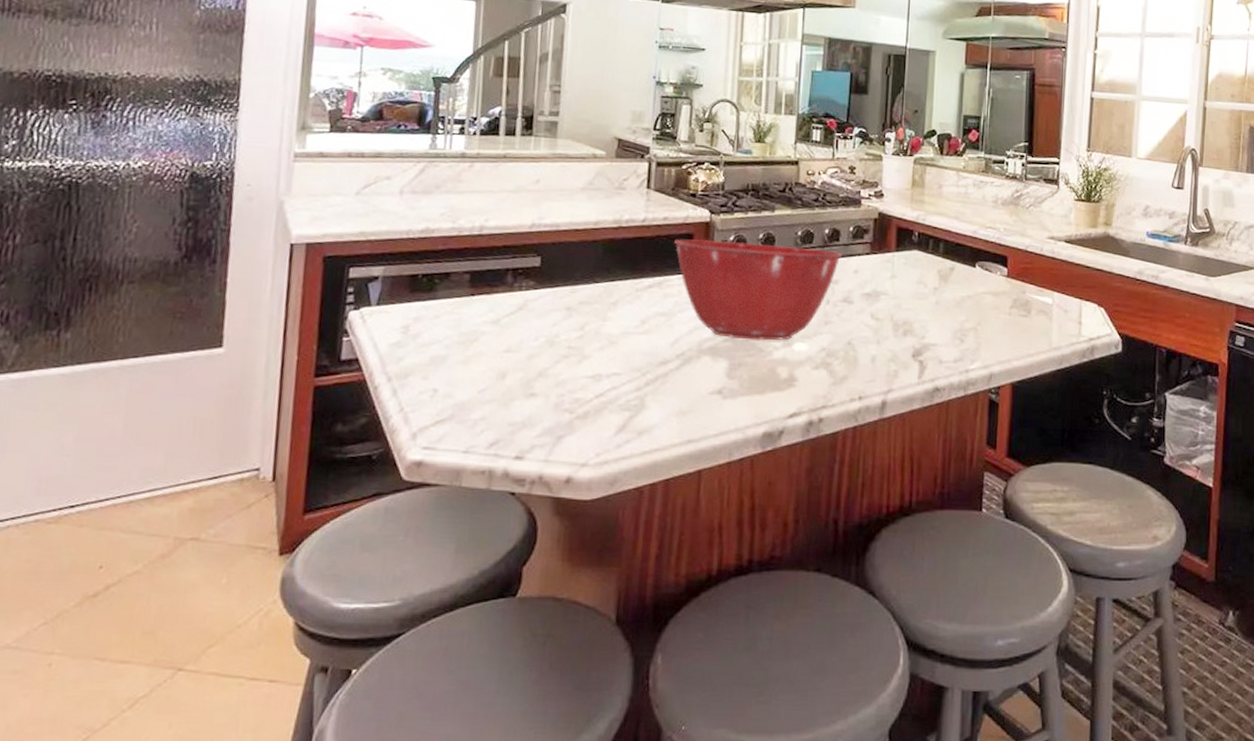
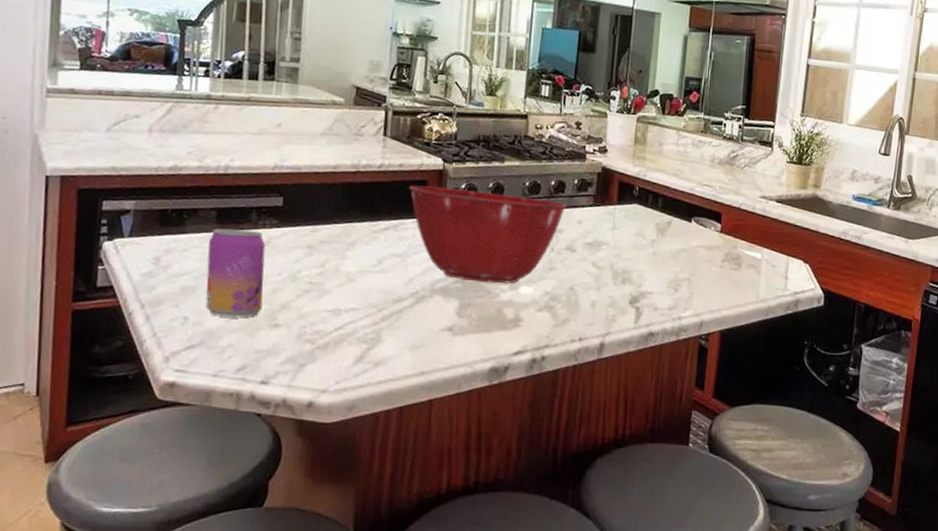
beverage can: none [457,292,522,387] -> present [205,228,266,318]

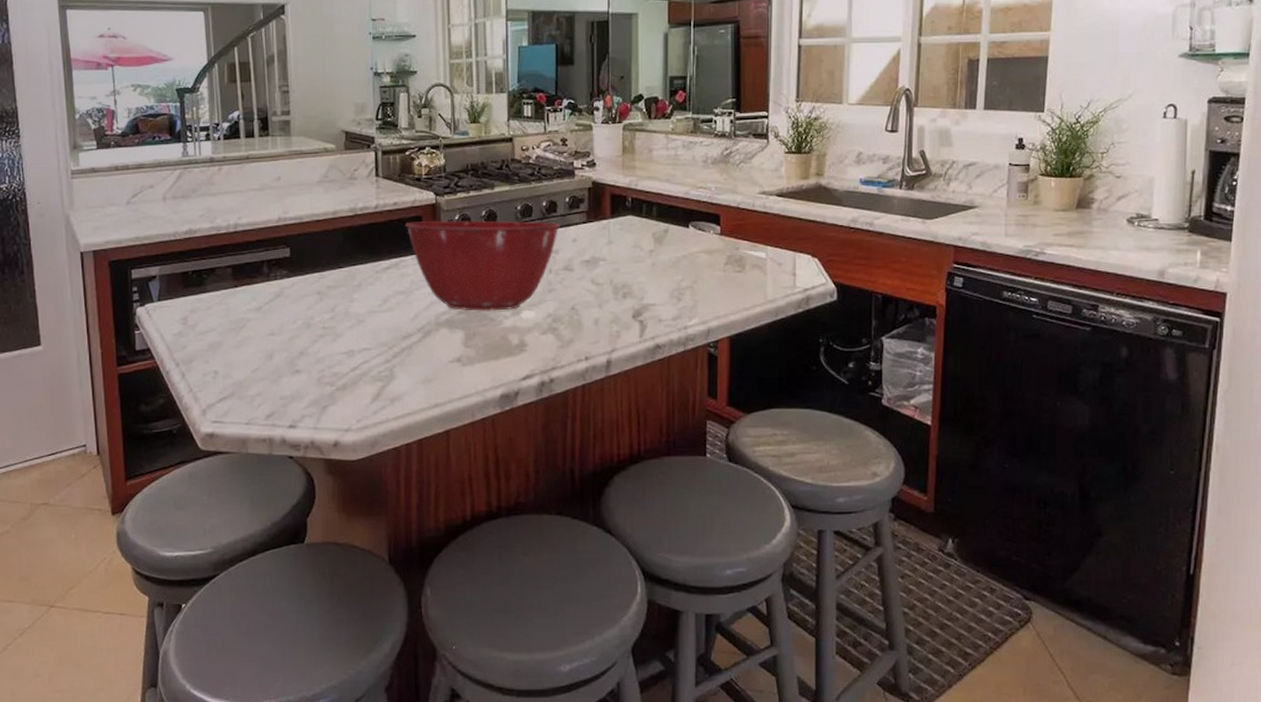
beverage can: present [205,228,266,318] -> none [228,283,283,367]

